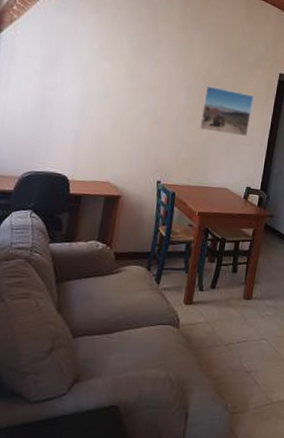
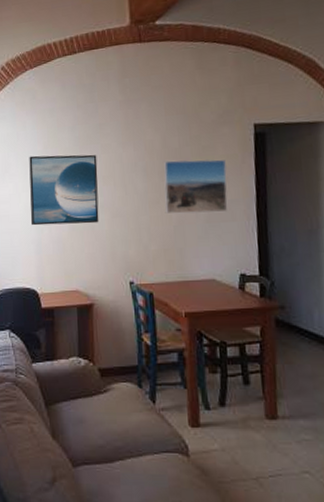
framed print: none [73,51,150,126] -> present [29,154,99,226]

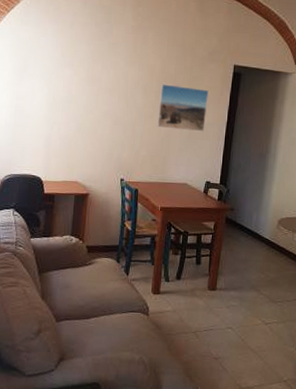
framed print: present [29,154,99,226] -> none [42,60,107,128]

